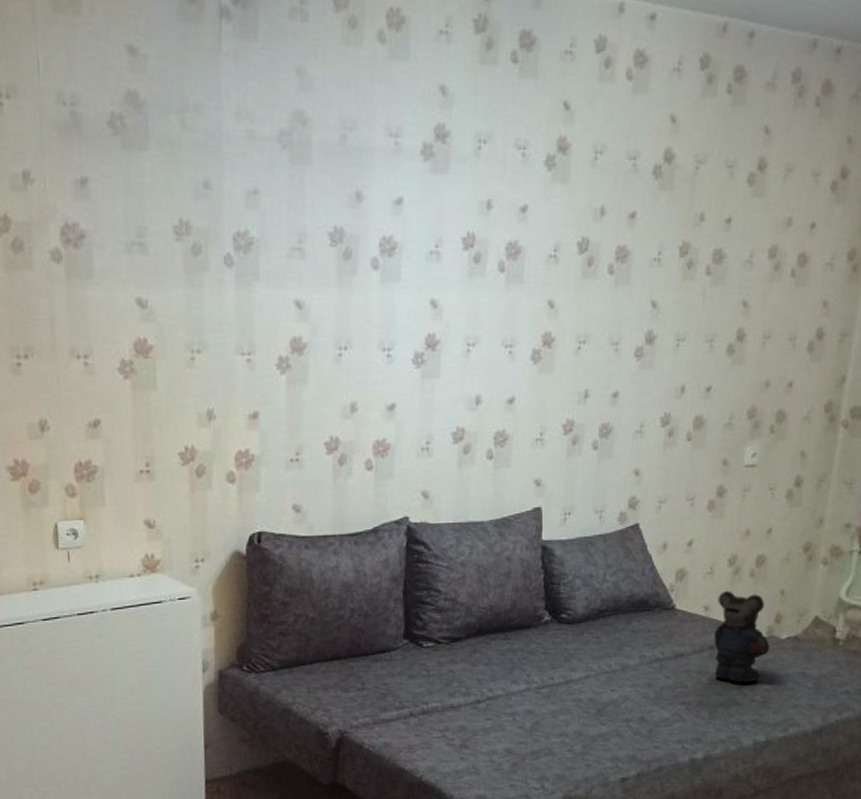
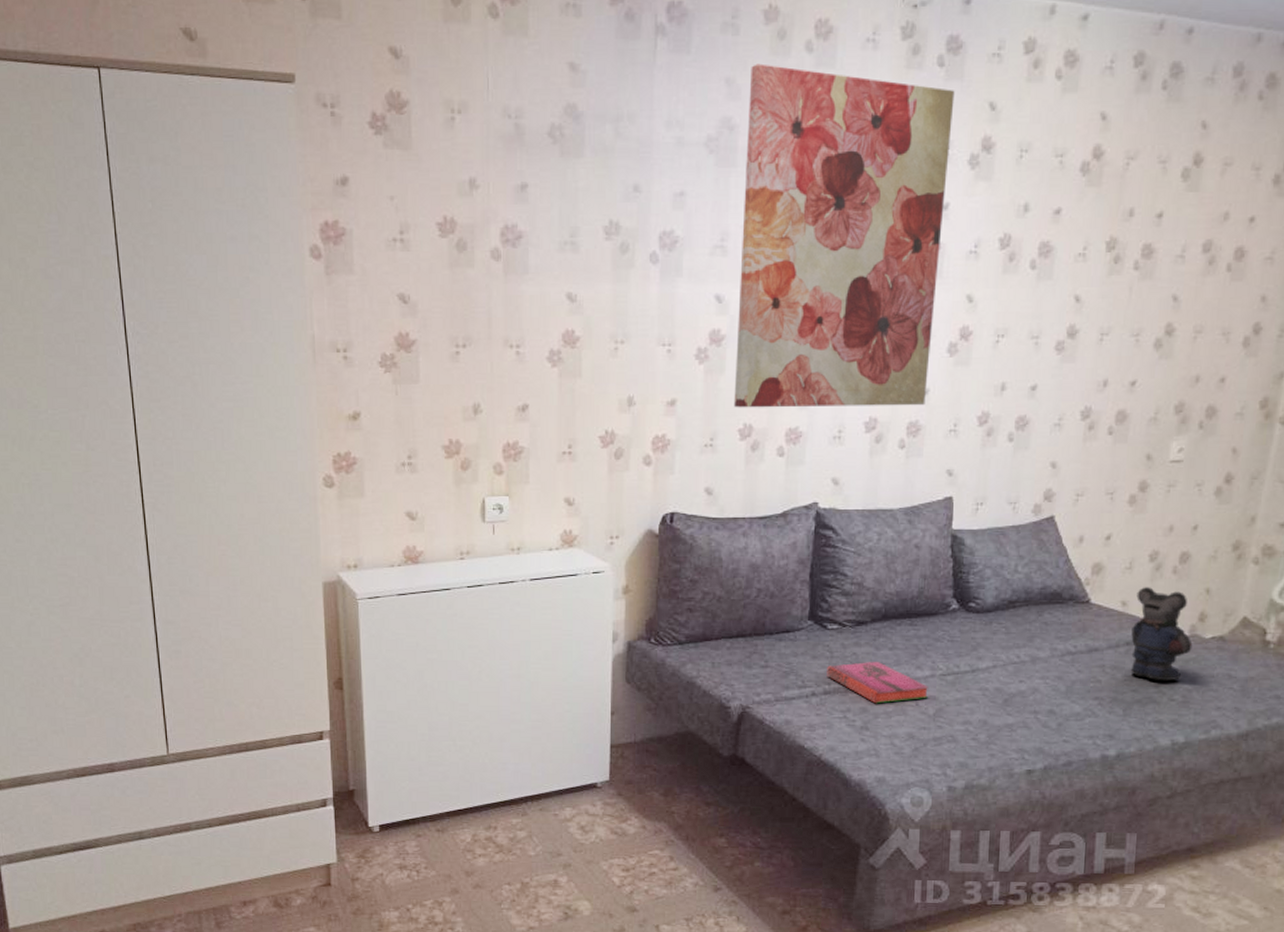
wall art: none [318,53,529,420] -> present [733,63,955,408]
hardback book: none [424,678,525,721] -> present [827,662,930,704]

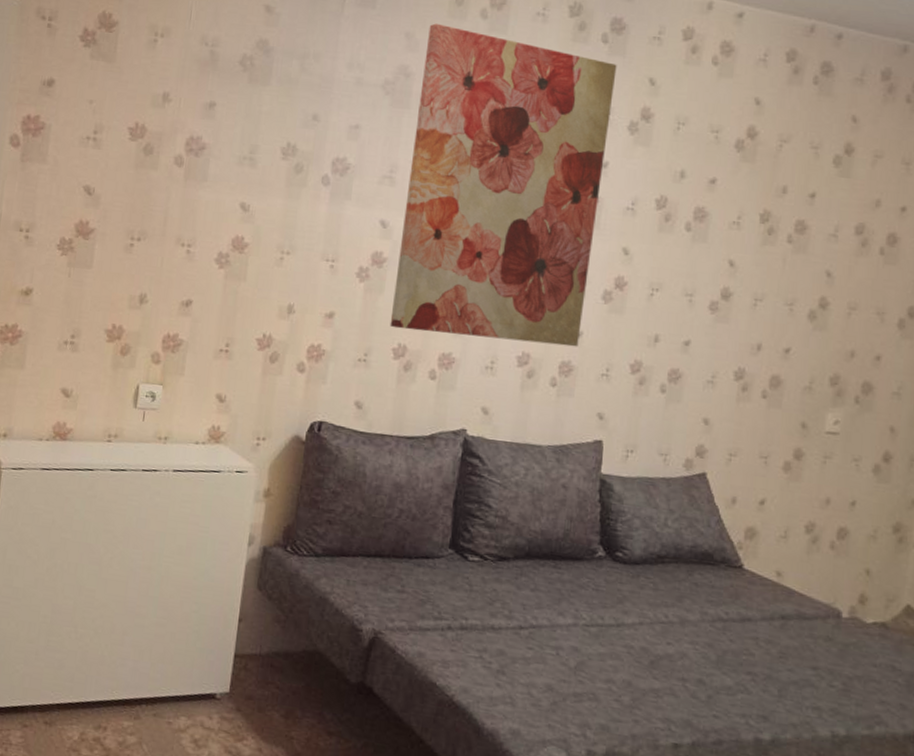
hardback book: present [827,662,930,704] -> none [464,599,572,649]
bear: present [1130,587,1193,680] -> none [786,559,853,665]

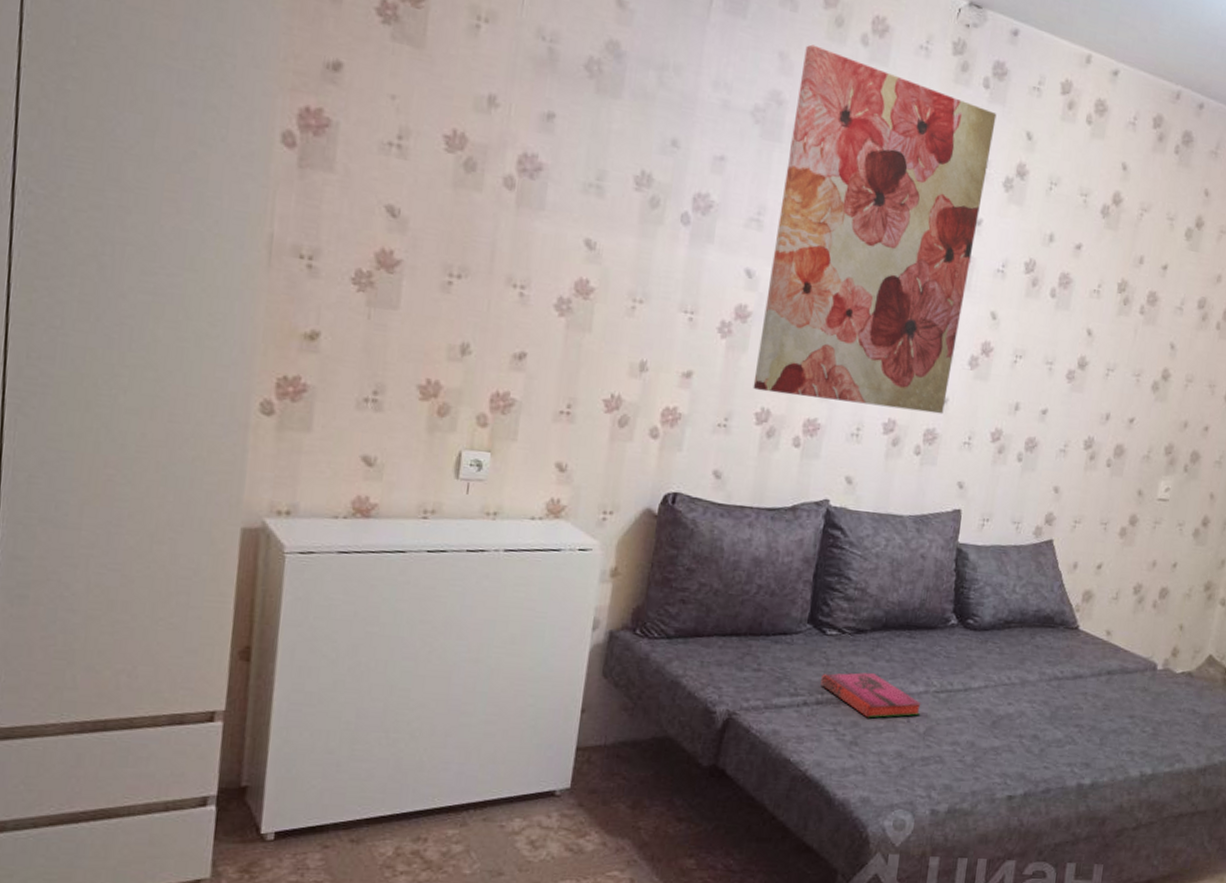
hardback book: none [464,599,572,649] -> present [821,672,922,718]

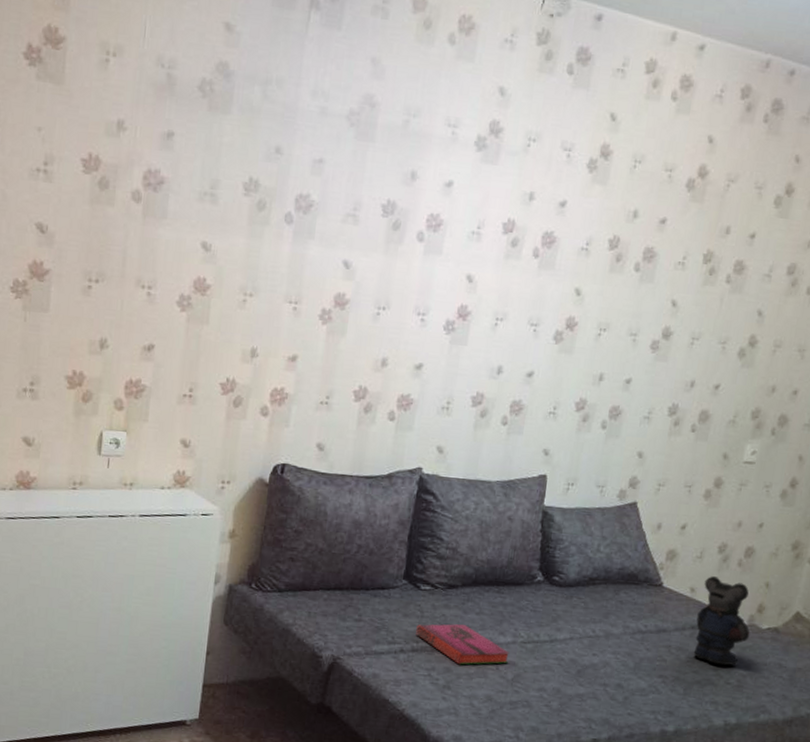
wall art: present [753,44,997,414] -> none [351,48,581,387]
bear: none [1109,618,1165,712] -> present [693,576,750,665]

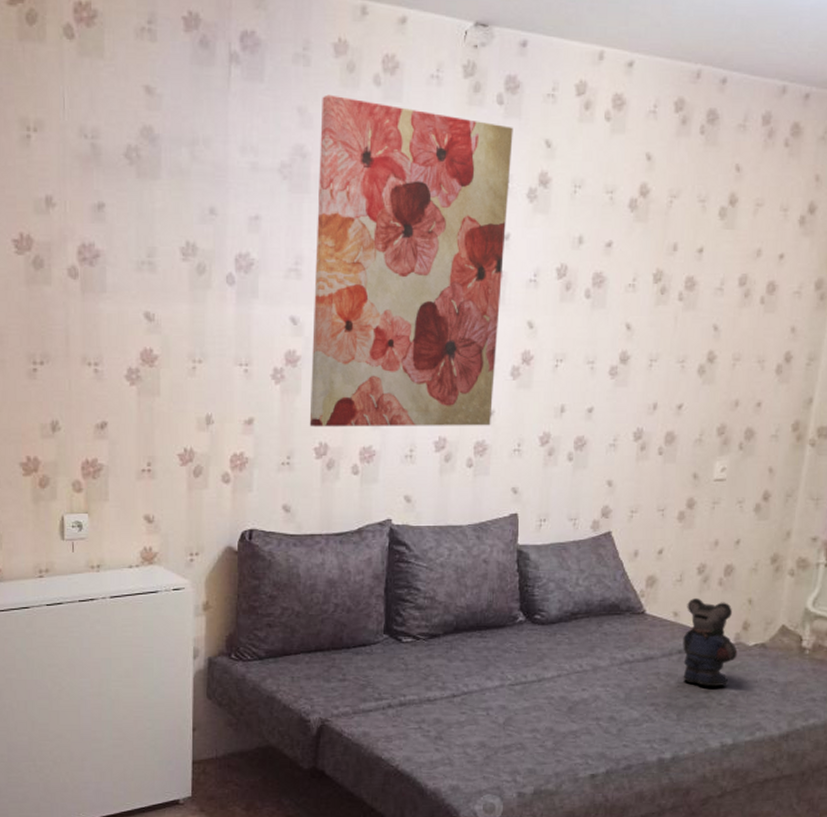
wall art: none [351,48,581,387] -> present [309,94,513,427]
hardback book: present [416,624,510,665] -> none [402,673,499,714]

